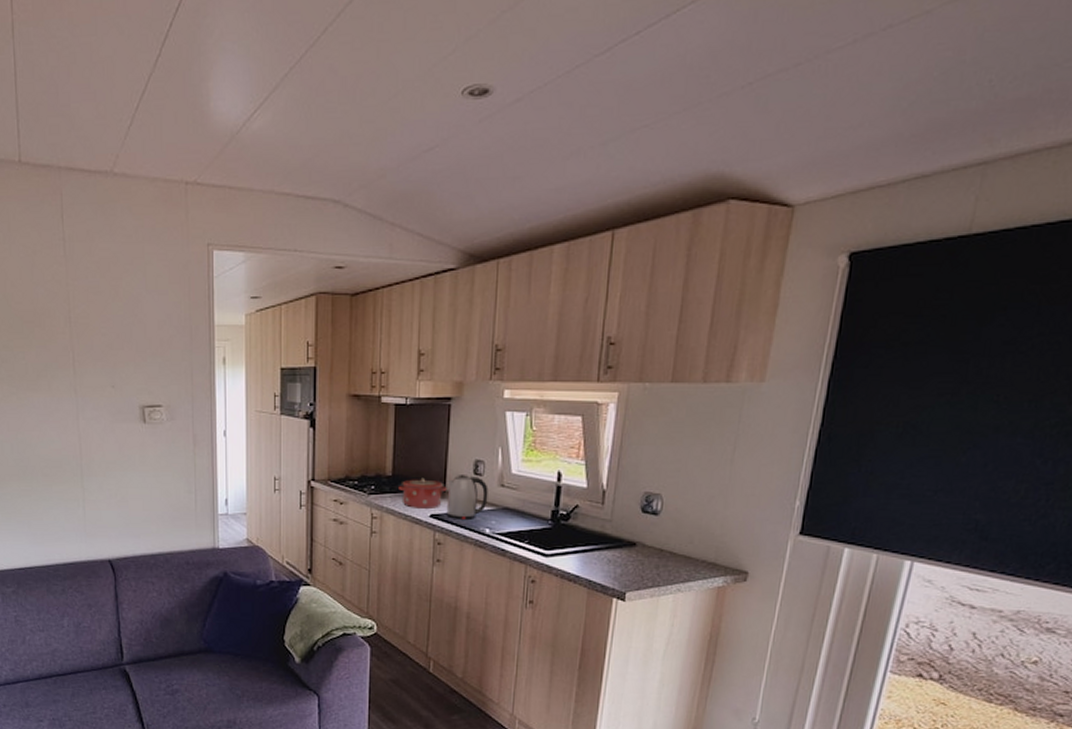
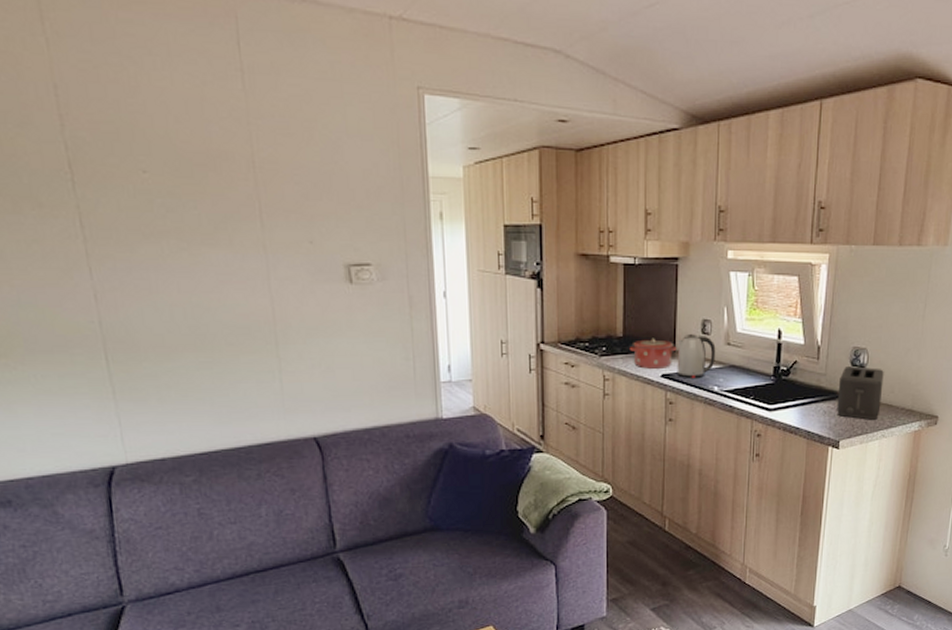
toaster: none [623,513,681,572] -> present [837,366,884,420]

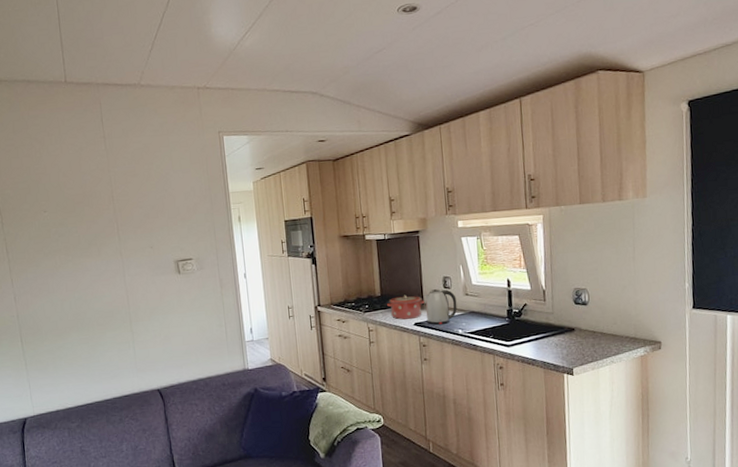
toaster: present [837,366,884,420] -> none [566,304,606,349]

